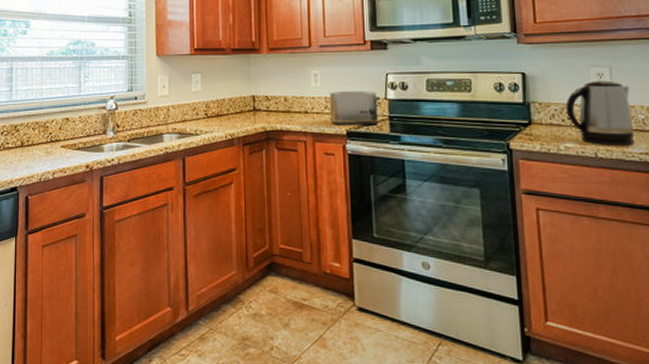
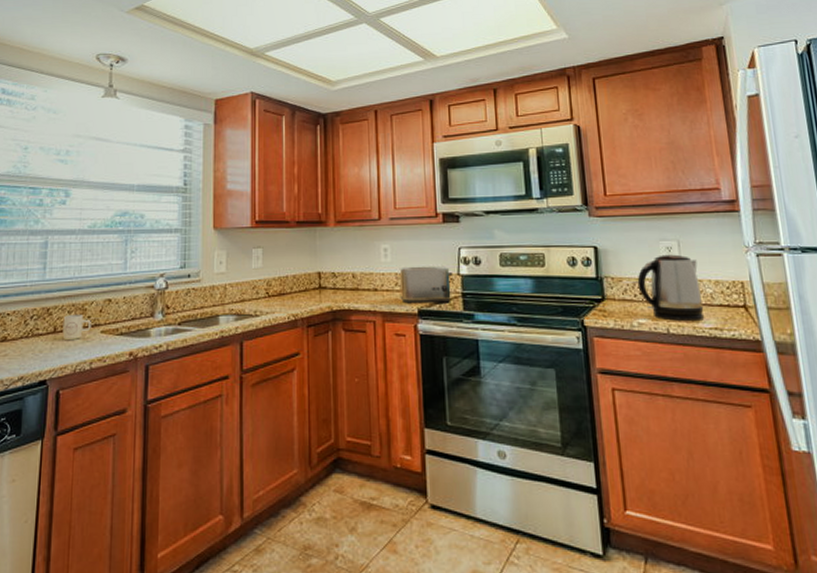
mug: none [28,130,53,154] -> present [62,313,91,341]

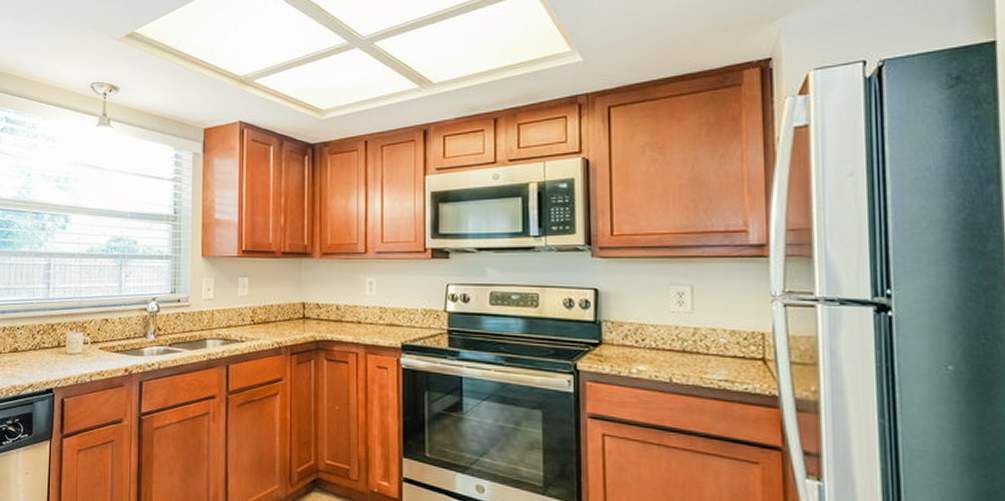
toaster: present [399,265,453,304] -> none [384,301,439,339]
kettle: present [637,254,705,322] -> none [640,300,715,373]

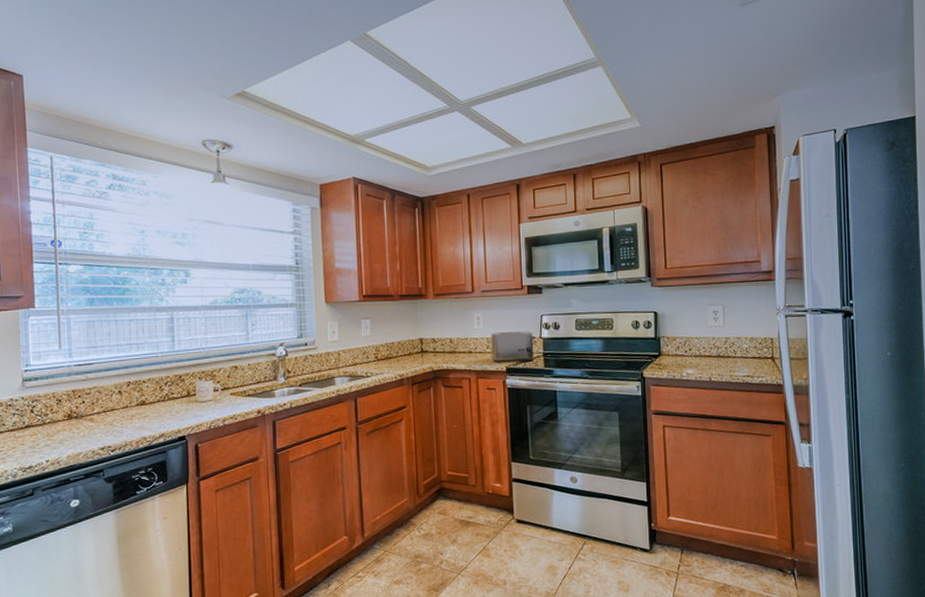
toaster: none [384,301,439,339] -> present [490,330,536,363]

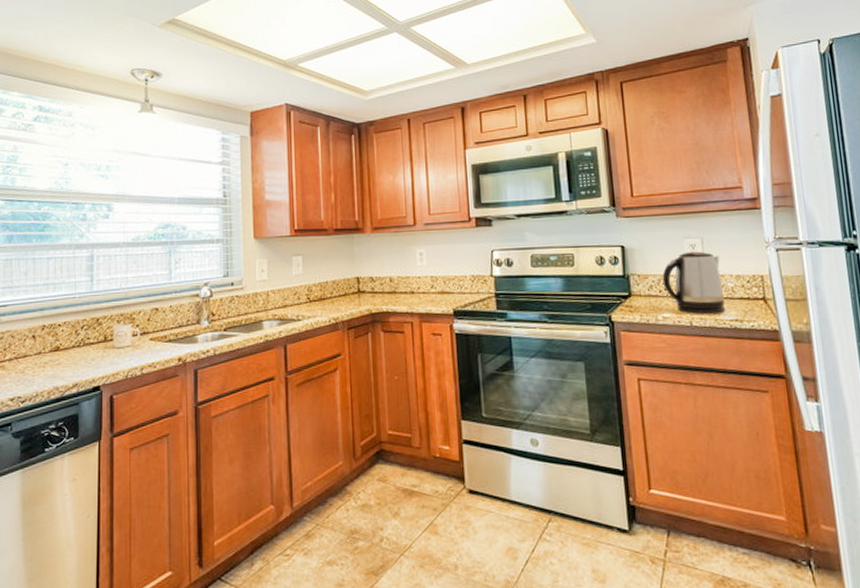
toaster: present [490,330,536,363] -> none [434,268,486,305]
kettle: none [688,317,740,372] -> present [662,251,726,315]

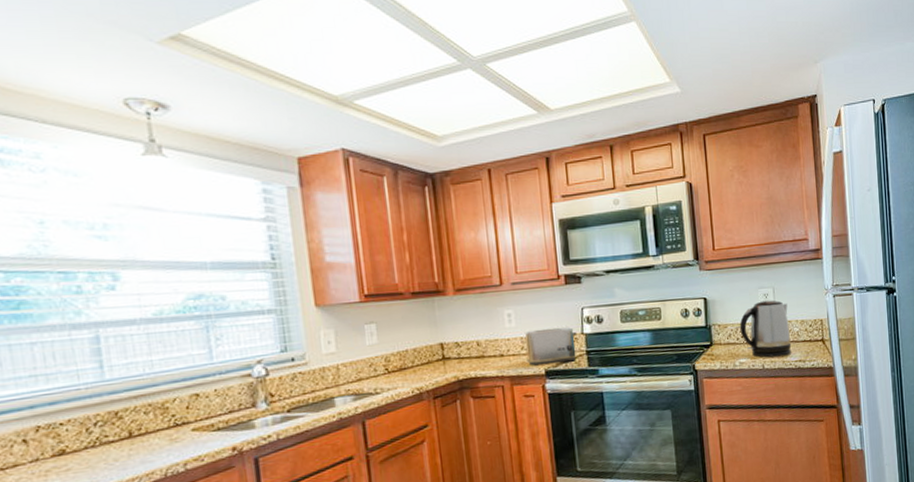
mug: present [113,322,140,349] -> none [139,413,179,445]
toaster: none [434,268,486,305] -> present [524,326,577,367]

